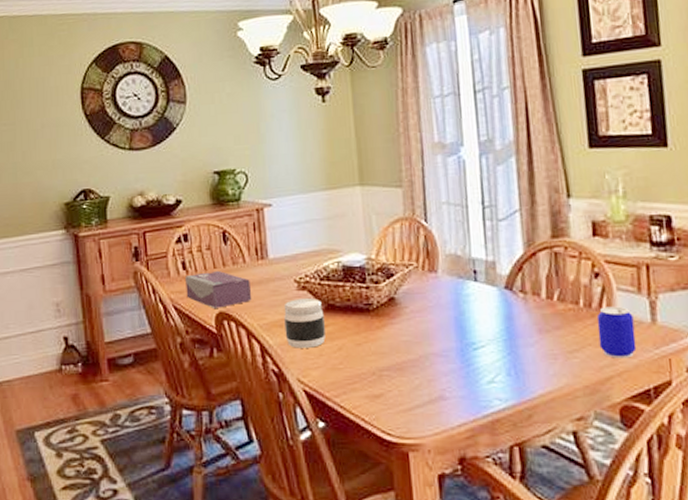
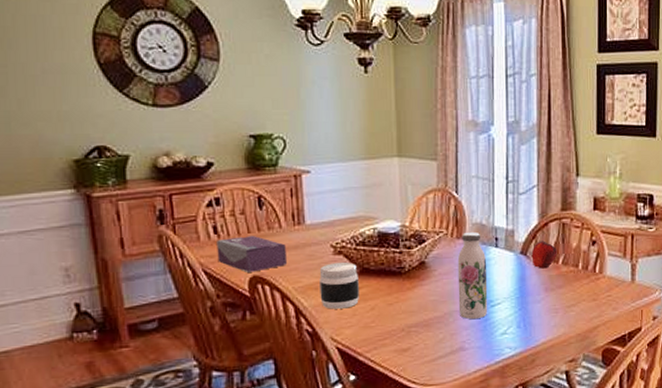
water bottle: none [431,265,470,364] -> present [457,233,488,320]
apple: none [518,273,551,306] -> present [531,241,558,269]
beer can: present [596,306,637,359] -> none [591,268,619,311]

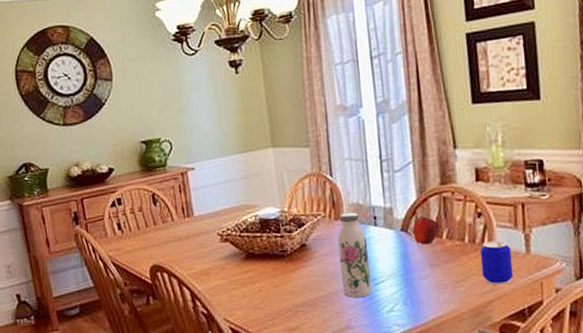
tissue box: present [217,235,288,272] -> none [121,229,181,262]
jar: present [319,263,359,309] -> none [209,249,247,293]
beer can: none [591,268,619,311] -> present [479,240,514,285]

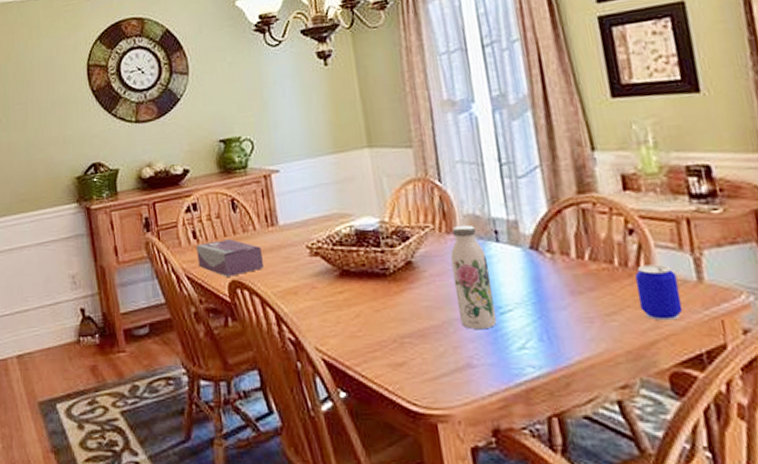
tissue box: none [121,229,181,262] -> present [196,238,265,277]
apple: present [412,216,441,245] -> none [544,232,581,267]

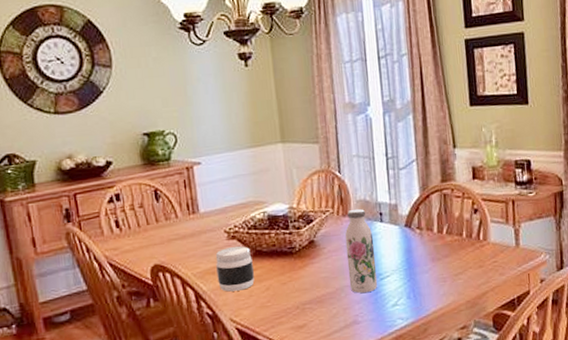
tissue box: present [196,238,265,277] -> none [119,226,186,262]
jar: none [297,264,342,316] -> present [215,246,254,292]
beer can: present [634,264,683,321] -> none [475,235,505,277]

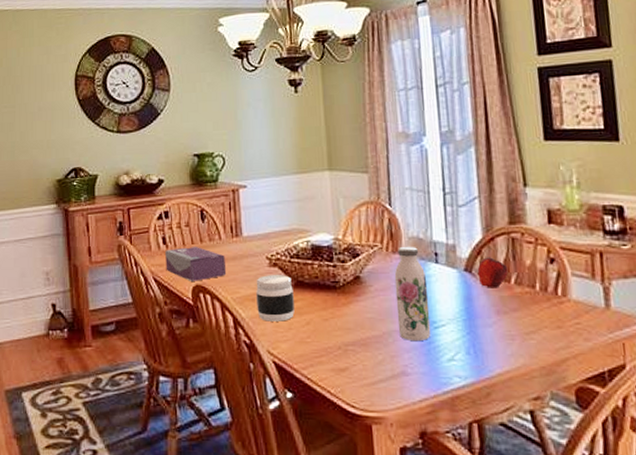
tissue box: none [119,226,186,262] -> present [165,246,227,281]
apple: none [415,212,441,240] -> present [477,257,509,288]

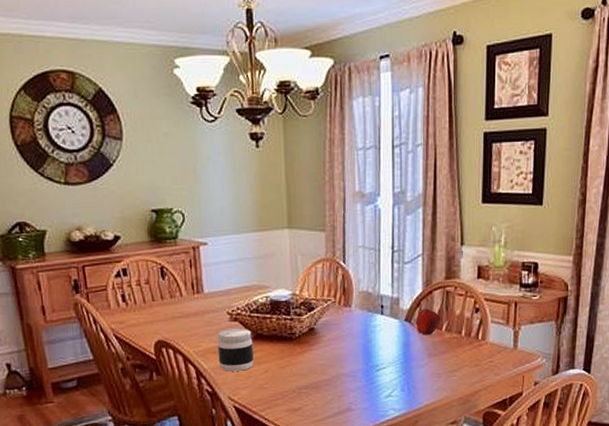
tissue box: present [165,246,227,281] -> none [125,303,189,337]
water bottle: present [394,247,431,342] -> none [345,300,374,383]

